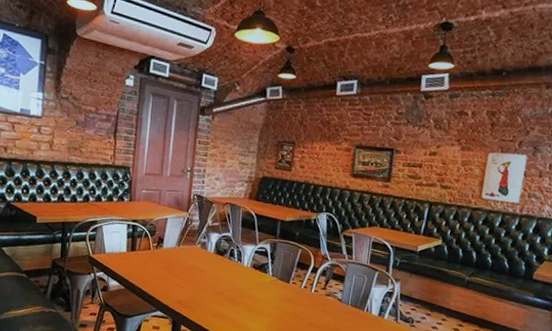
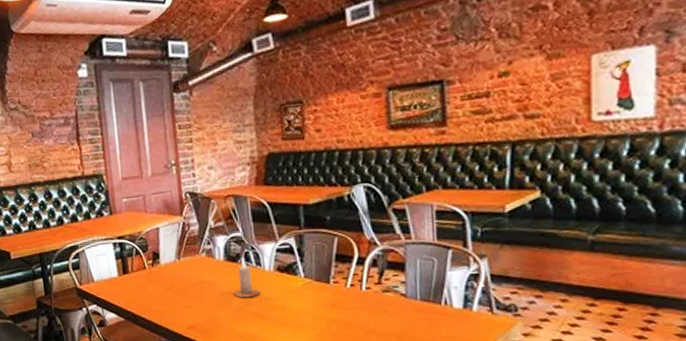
candle: none [216,253,237,286] -> present [233,257,261,298]

